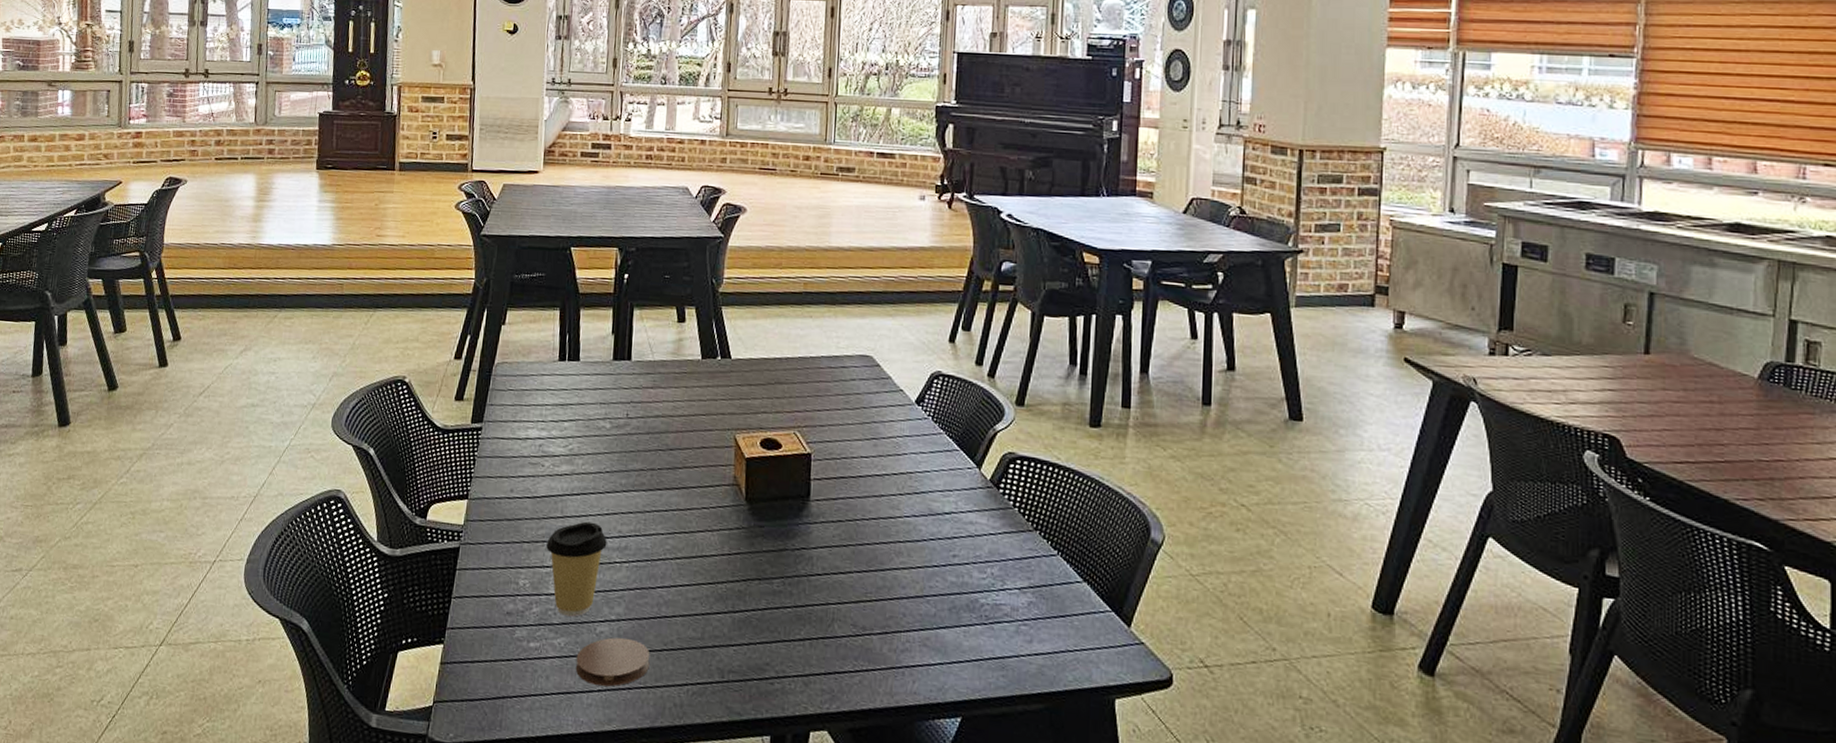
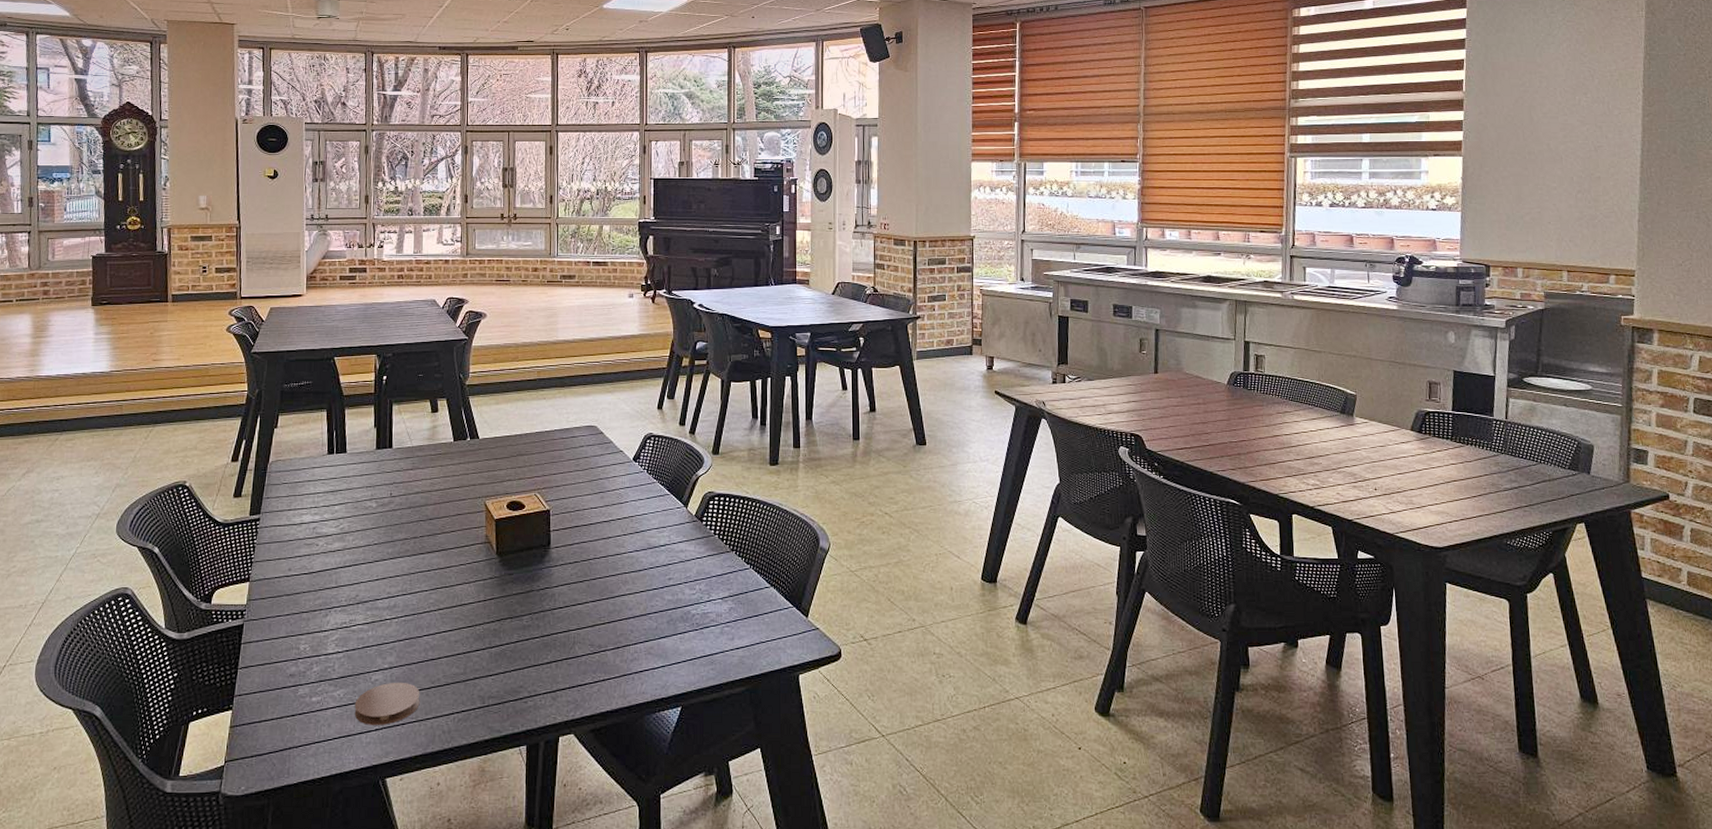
coffee cup: present [546,521,607,617] -> none [323,588,378,670]

